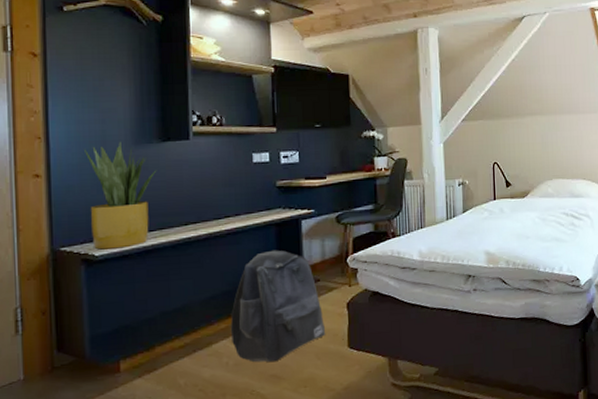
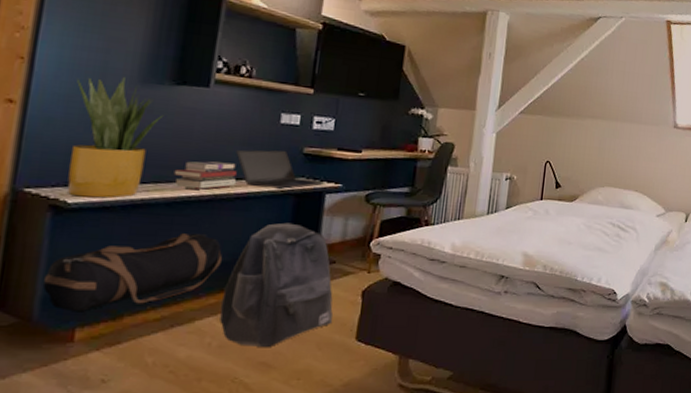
duffel bag: none [88,268,226,347] -> present [43,233,223,312]
books: none [173,203,225,232] -> present [173,160,237,190]
laptop: none [220,186,298,222] -> present [236,149,324,189]

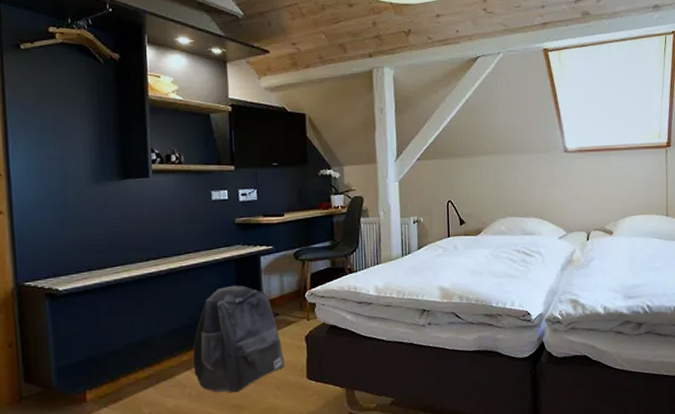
duffel bag: present [43,233,223,312] -> none [54,302,187,378]
planter: present [67,78,164,198] -> none [46,180,118,285]
books: present [173,160,237,190] -> none [135,239,185,267]
laptop: present [236,149,324,189] -> none [181,223,257,258]

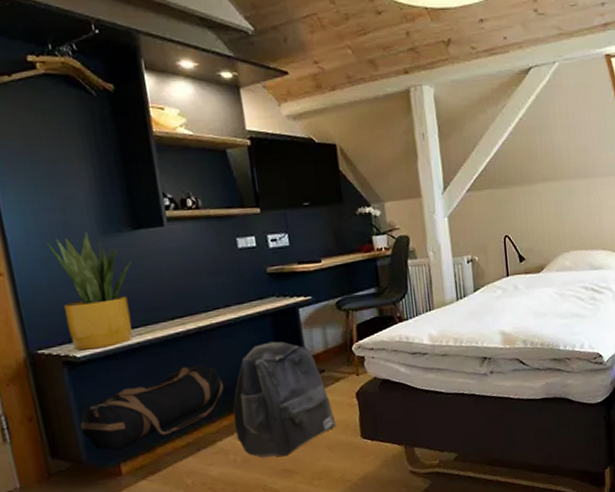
planter: none [46,180,118,285] -> present [47,232,133,351]
duffel bag: none [54,302,187,378] -> present [79,364,224,450]

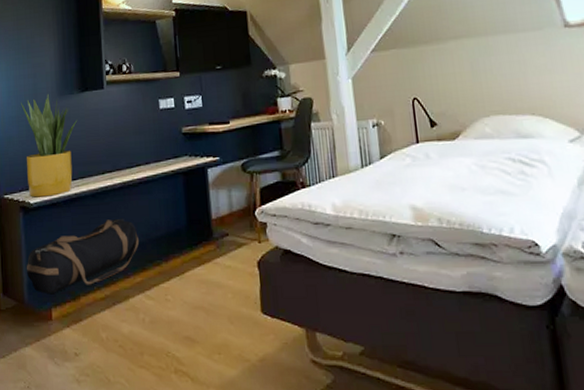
backpack: present [233,341,337,458] -> none [145,200,238,322]

